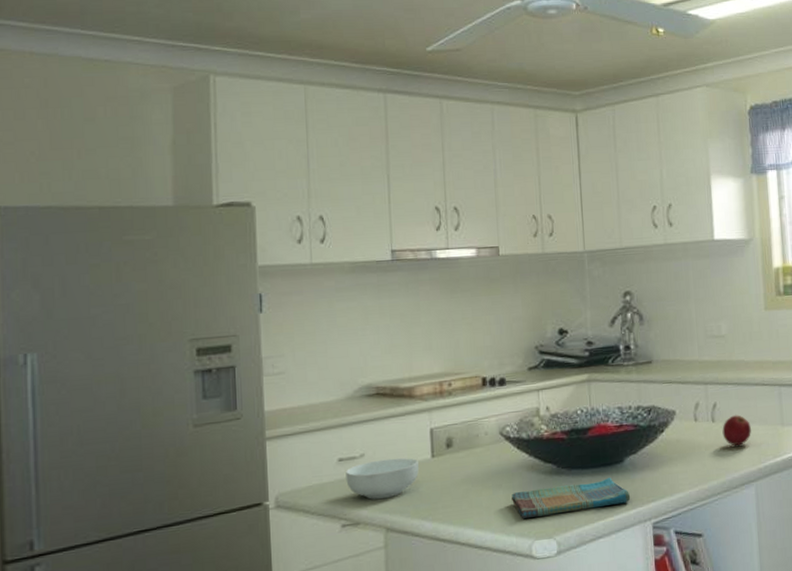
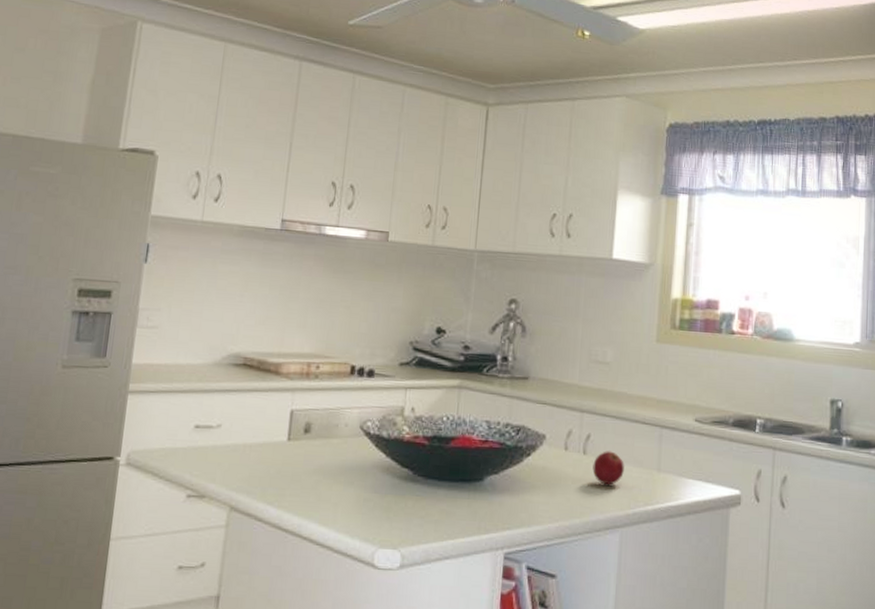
cereal bowl: present [346,458,419,500] -> none [199,433,274,475]
dish towel: present [512,477,631,518] -> none [361,493,486,526]

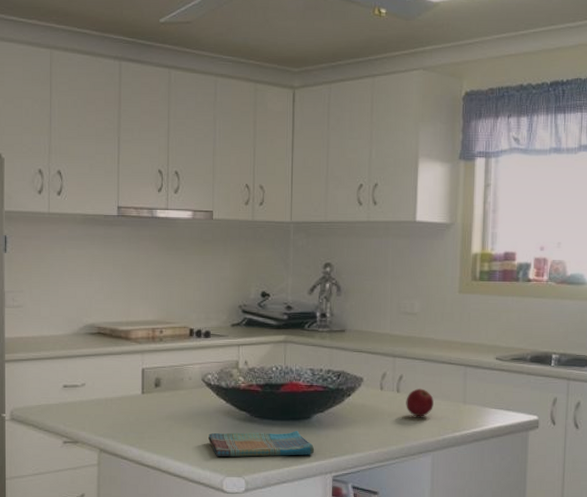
dish towel: none [361,493,486,526] -> present [209,430,315,457]

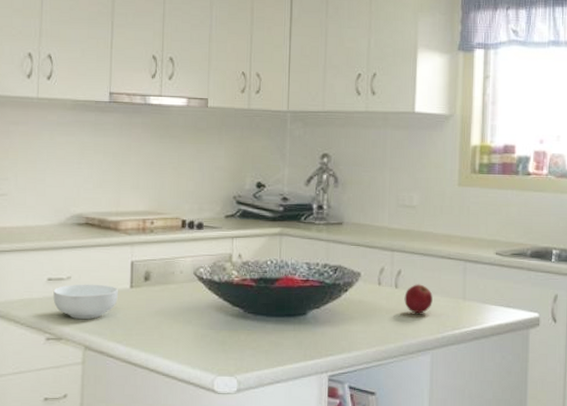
cereal bowl: none [69,390,130,423] -> present [53,284,118,319]
dish towel: present [209,430,315,457] -> none [200,327,310,355]

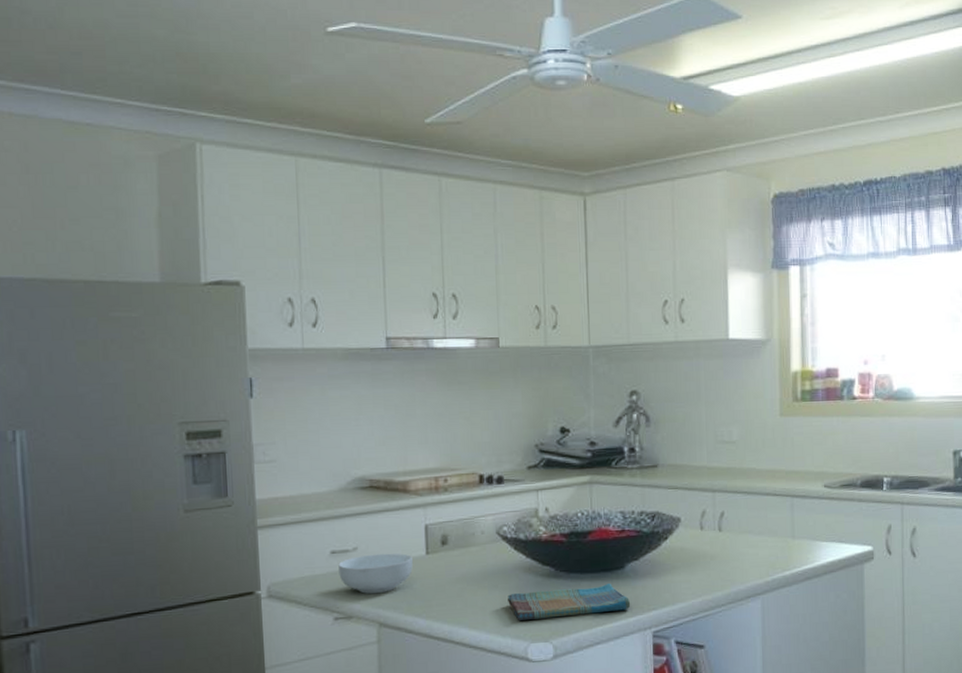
dish towel: none [200,327,310,355] -> present [508,582,631,620]
apple: present [404,284,433,314] -> none [729,525,760,558]

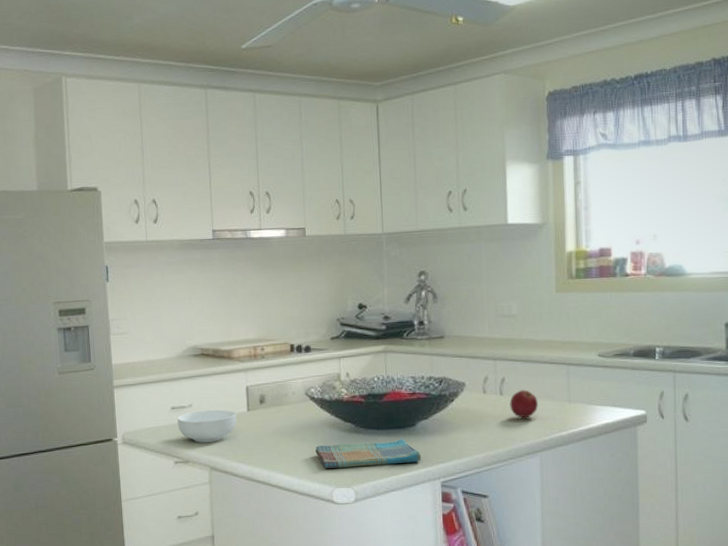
apple: none [729,525,760,558] -> present [509,390,538,419]

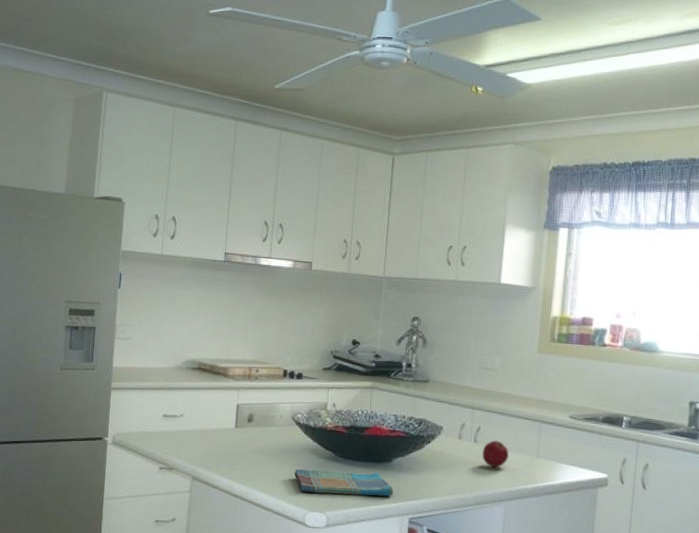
cereal bowl: present [177,409,237,443] -> none [167,421,224,453]

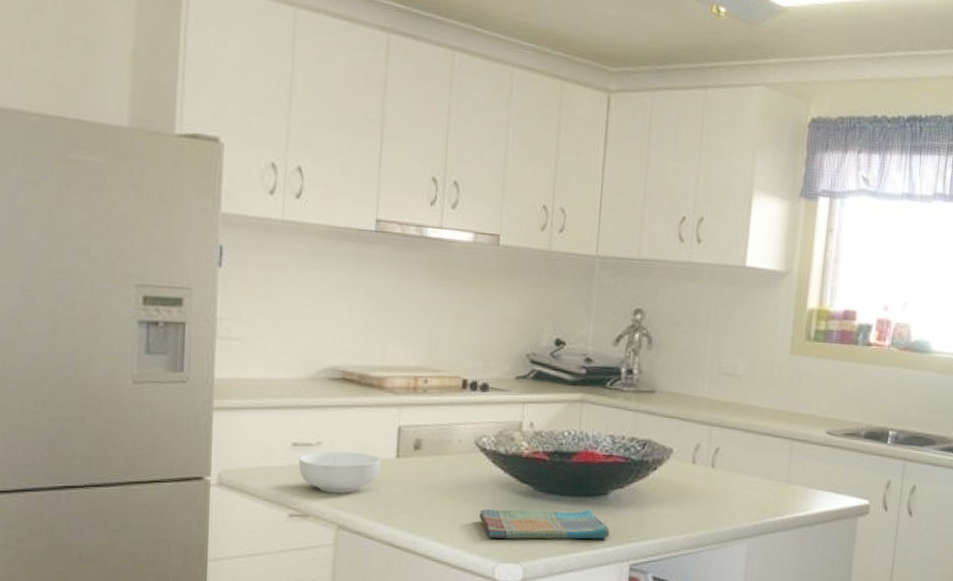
cereal bowl: none [167,421,224,453] -> present [298,451,381,493]
apple: present [482,440,509,468] -> none [721,464,754,498]

